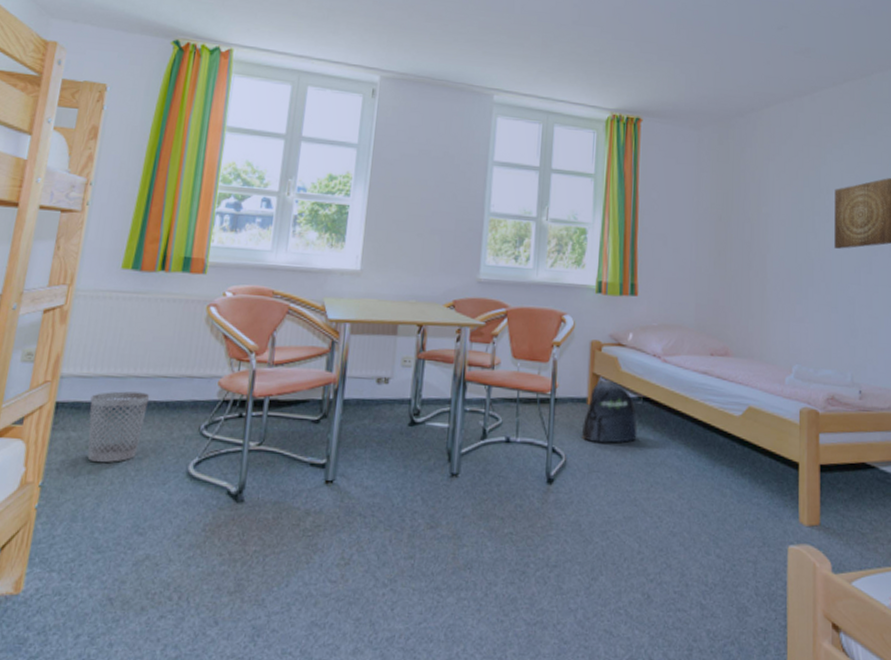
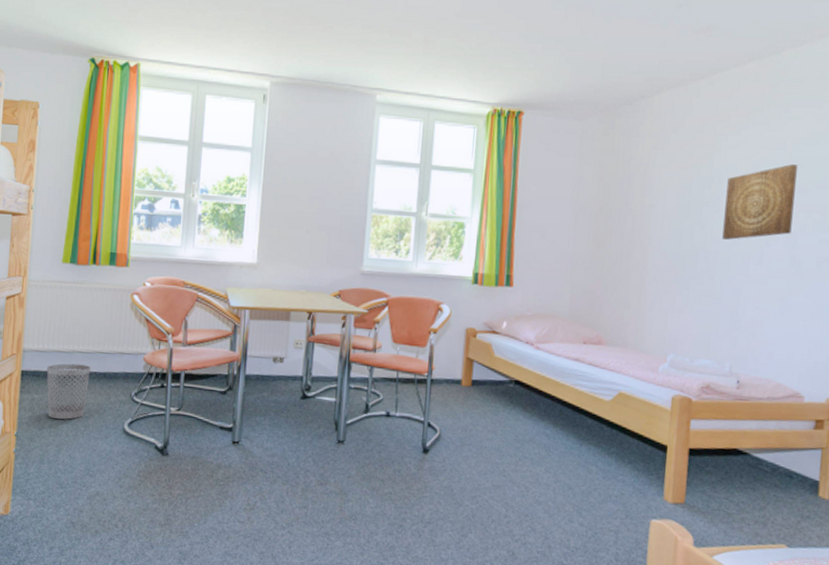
backpack: present [581,379,638,443] -> none [454,363,509,421]

